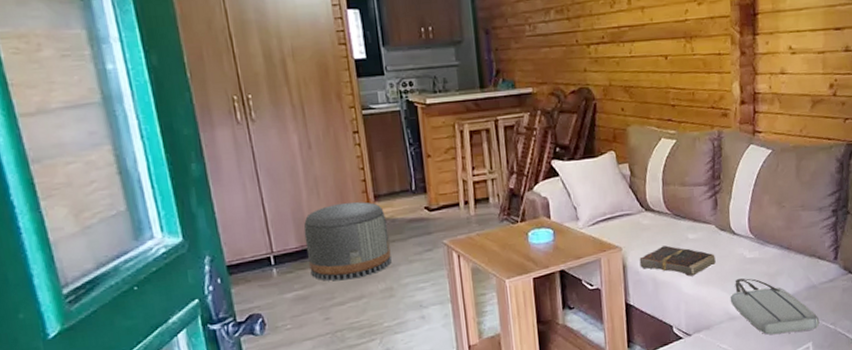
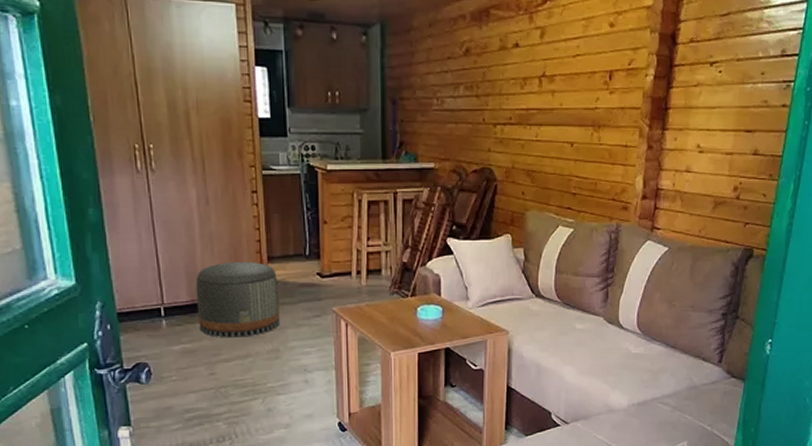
book: present [639,245,716,277] -> none [525,333,601,366]
tote bag: present [730,278,820,336] -> none [611,373,697,431]

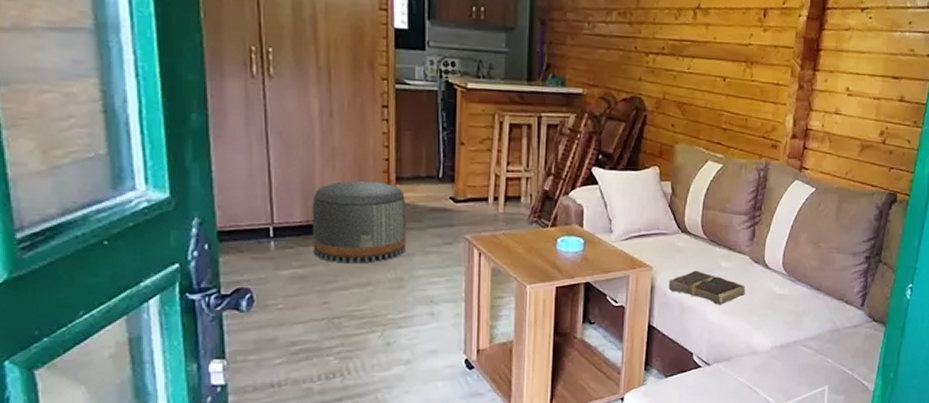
book: none [525,333,601,366] -> present [668,271,746,305]

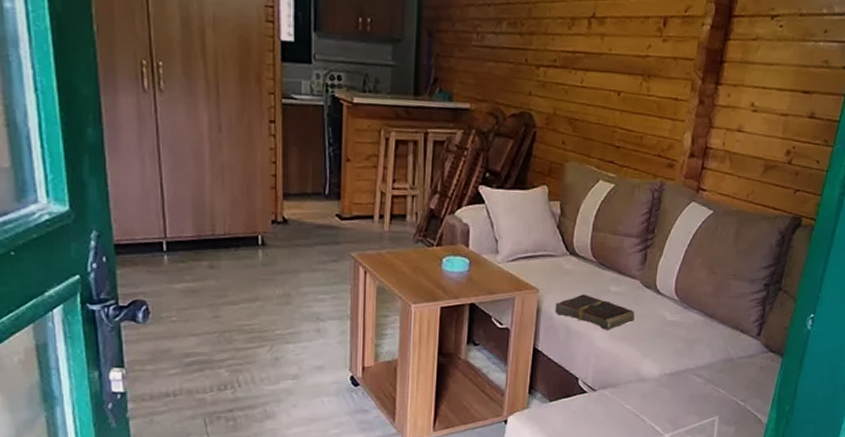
pouf: present [312,180,407,264] -> none [202,196,294,279]

